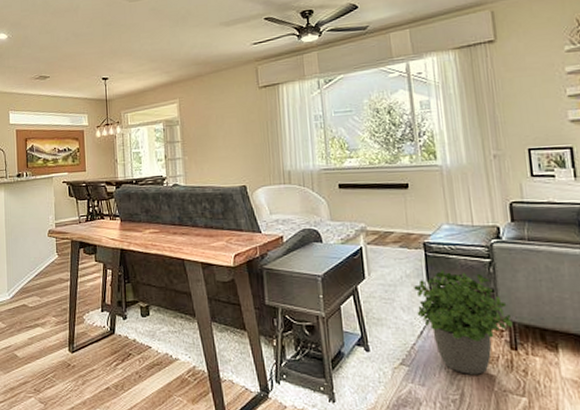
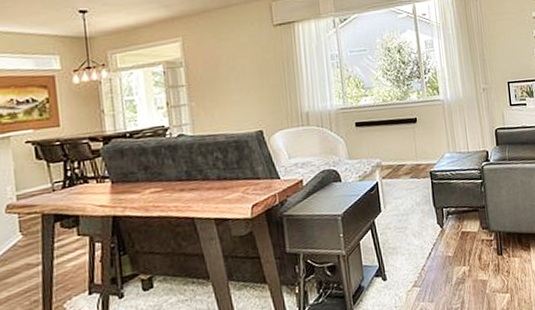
potted plant: present [414,269,513,375] -> none [423,194,499,284]

